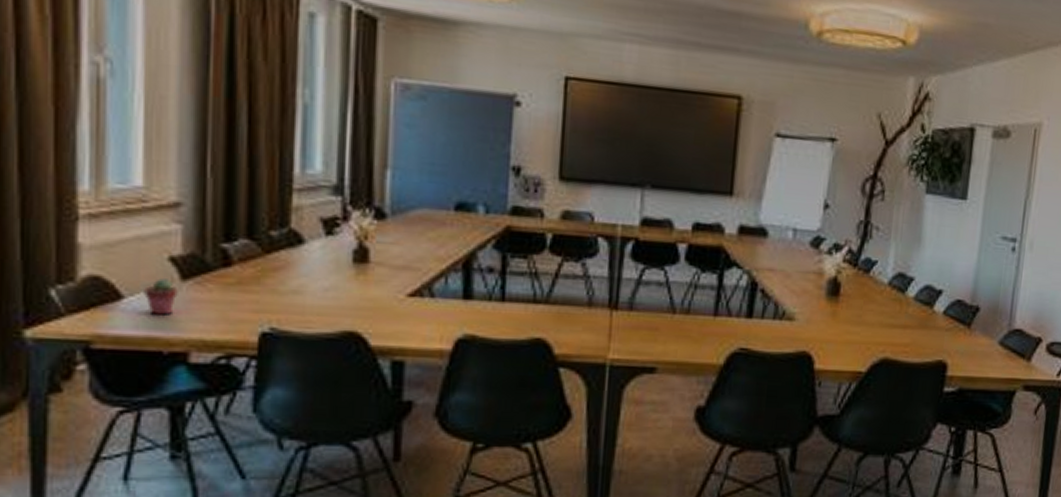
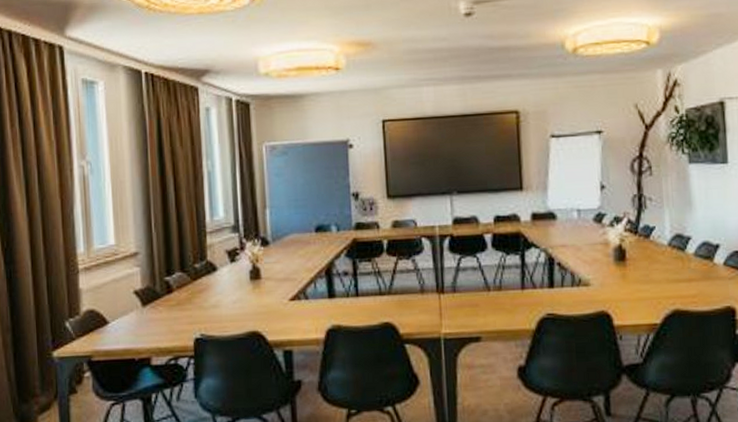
potted succulent: present [144,278,178,315] -> none [120,307,141,333]

